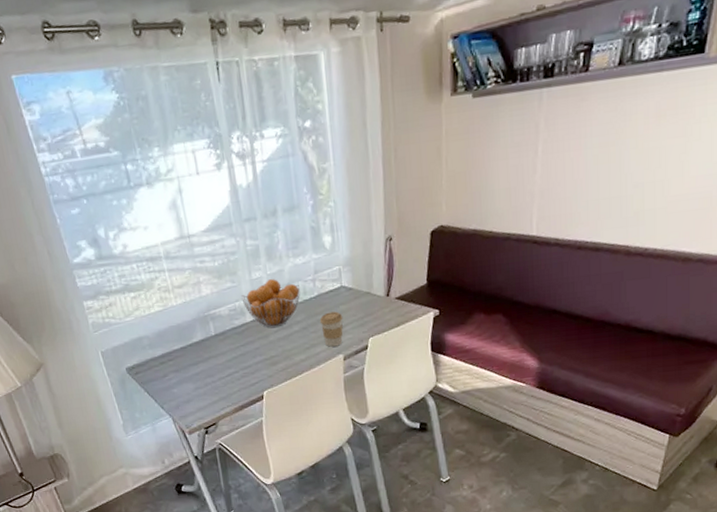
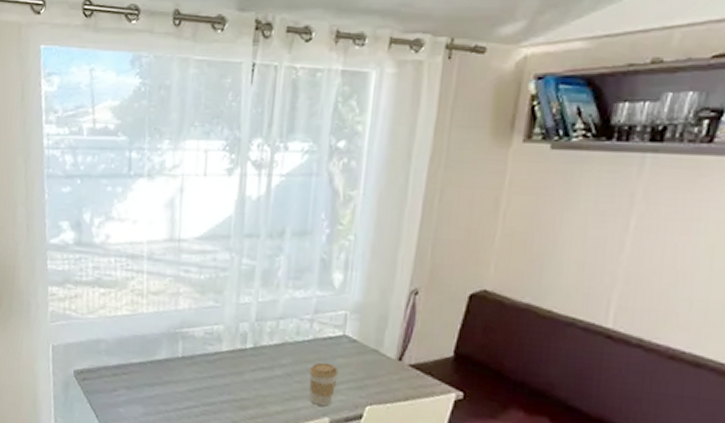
fruit basket: present [241,279,301,329] -> none [222,308,294,366]

